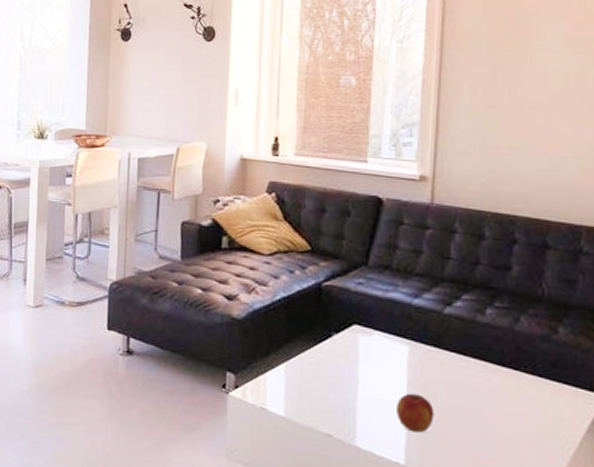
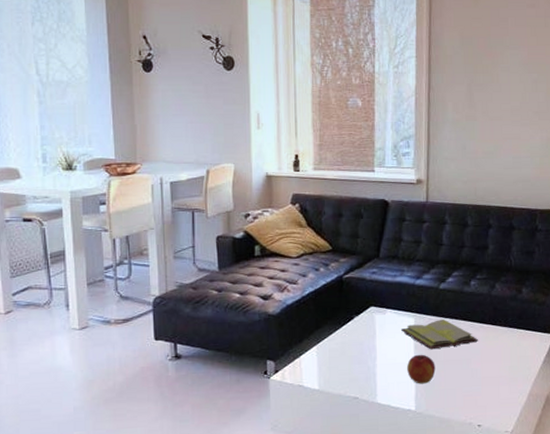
diary: none [390,352,493,391] -> present [400,319,478,350]

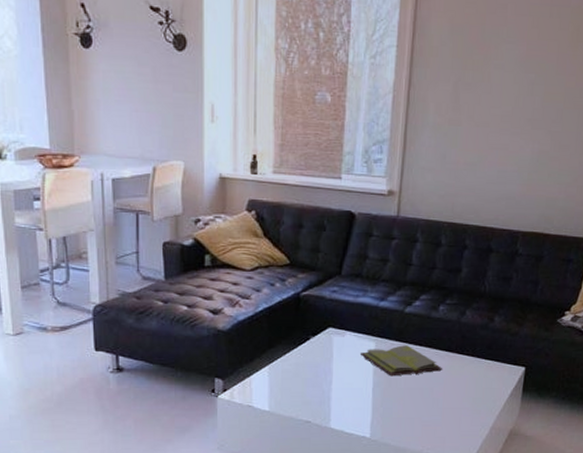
apple: present [407,354,436,384] -> none [364,380,395,411]

